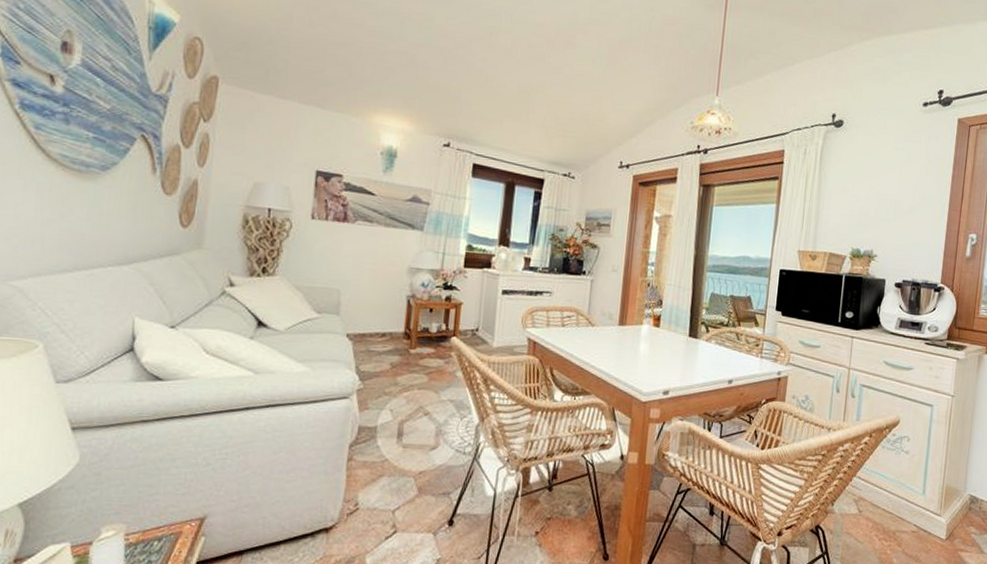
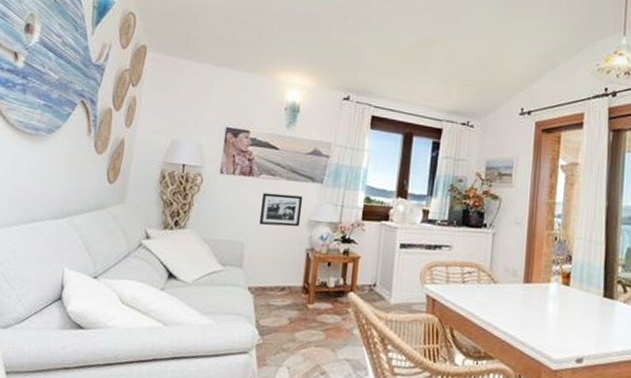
picture frame: none [356,239,403,274] -> present [259,192,303,227]

